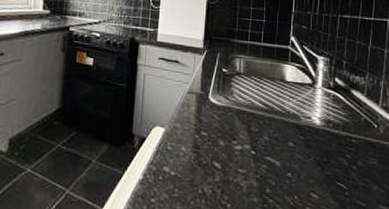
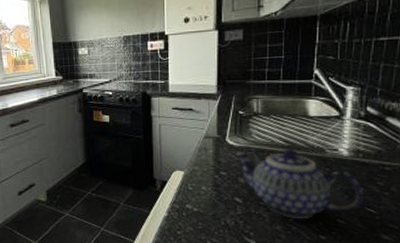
teapot: none [215,111,334,191] -> present [234,149,364,219]

